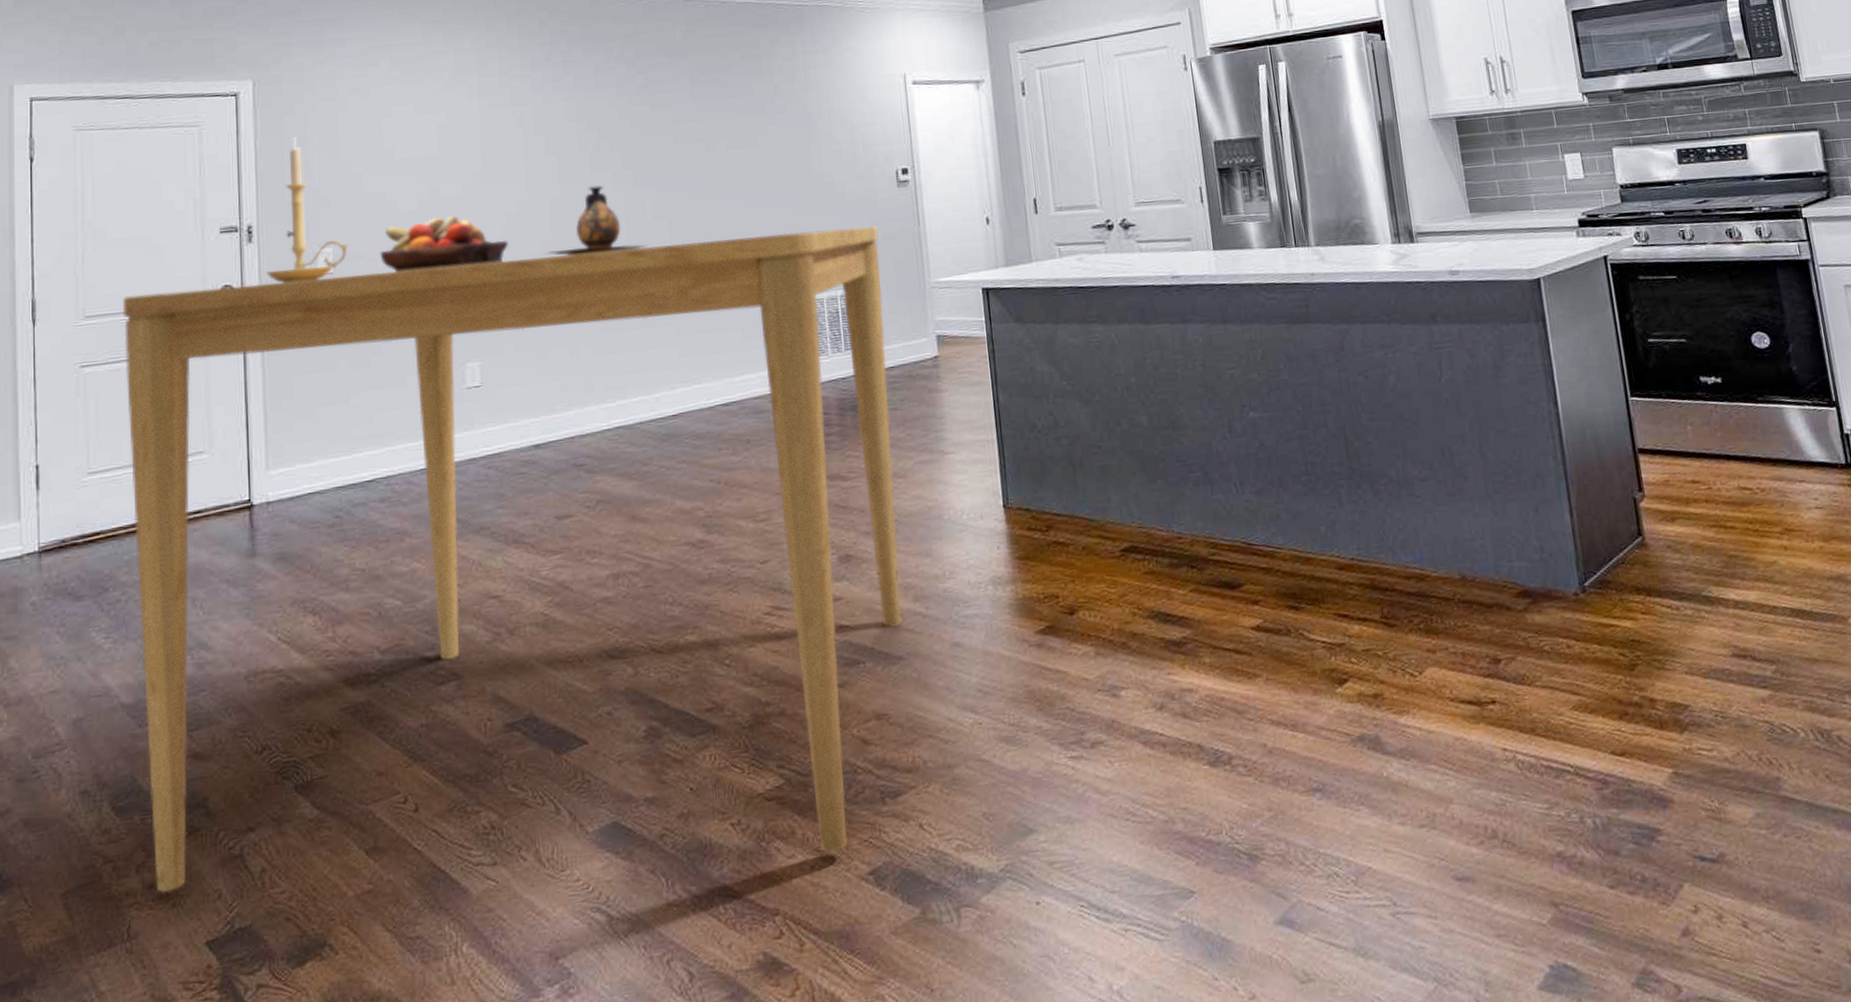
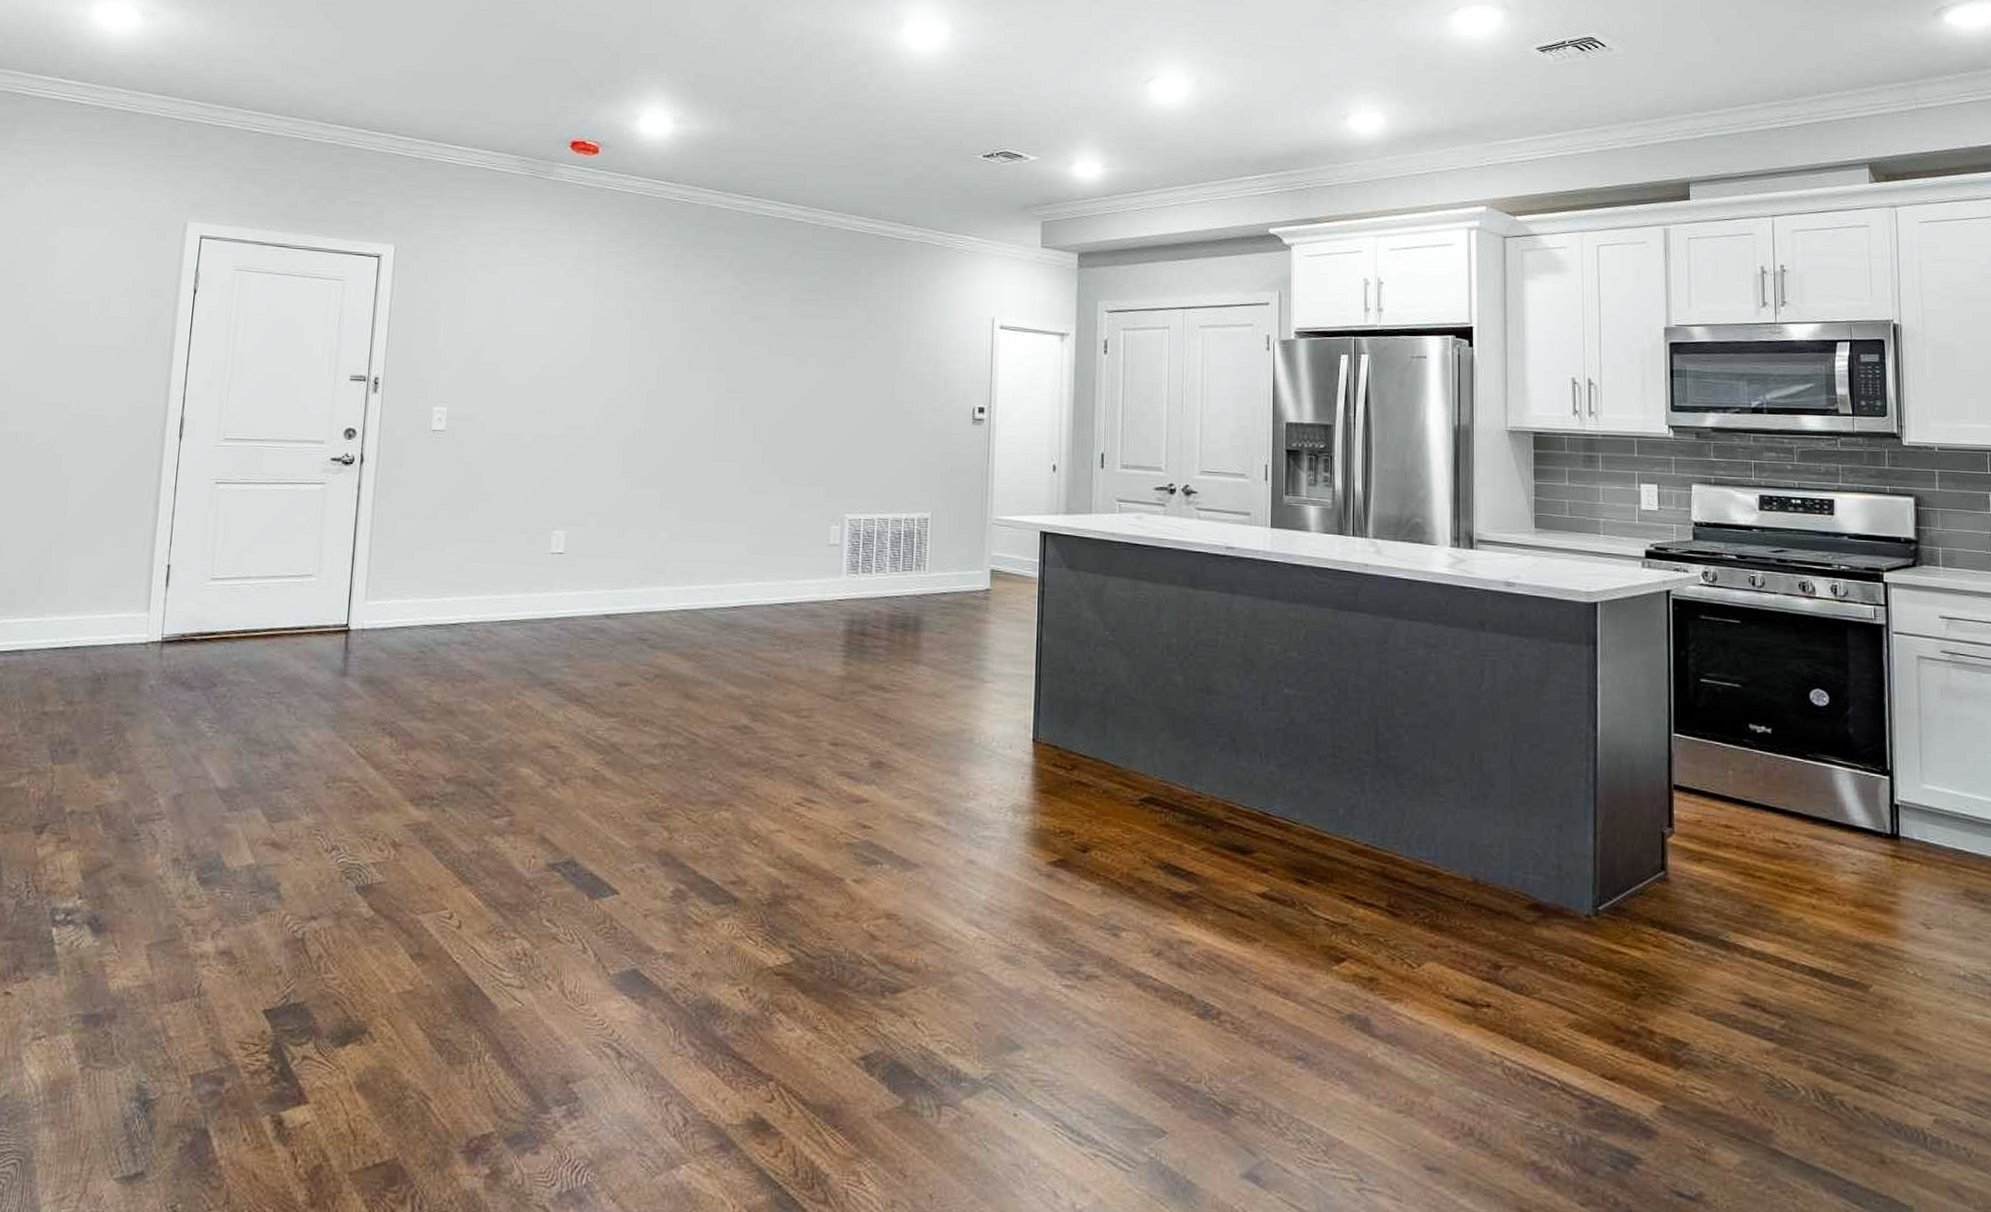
dining table: present [122,226,902,894] -> none [227,425,948,1034]
candle holder: present [266,137,349,283] -> none [386,302,462,435]
fruit bowl: present [380,215,508,272] -> none [488,392,605,443]
vase: present [546,185,648,256] -> none [637,384,732,448]

